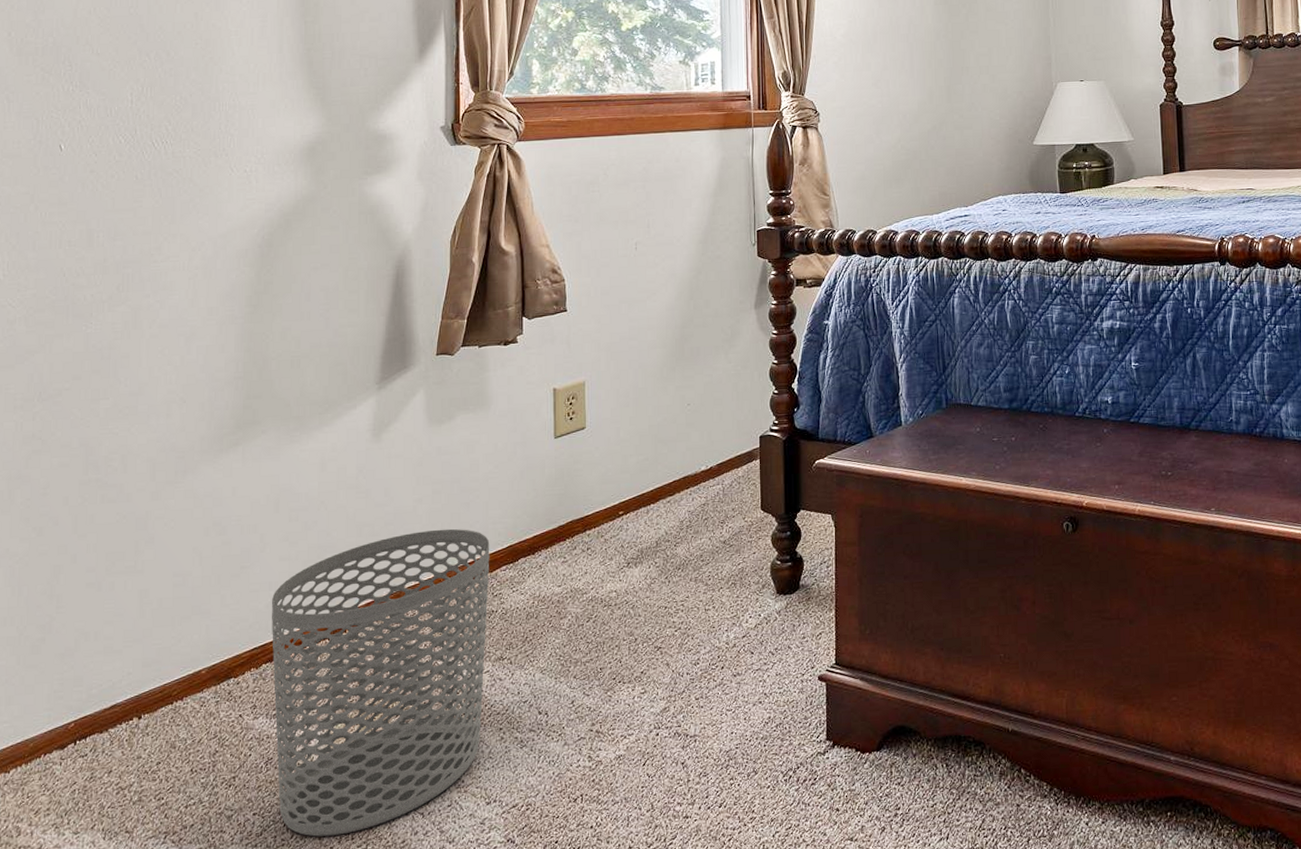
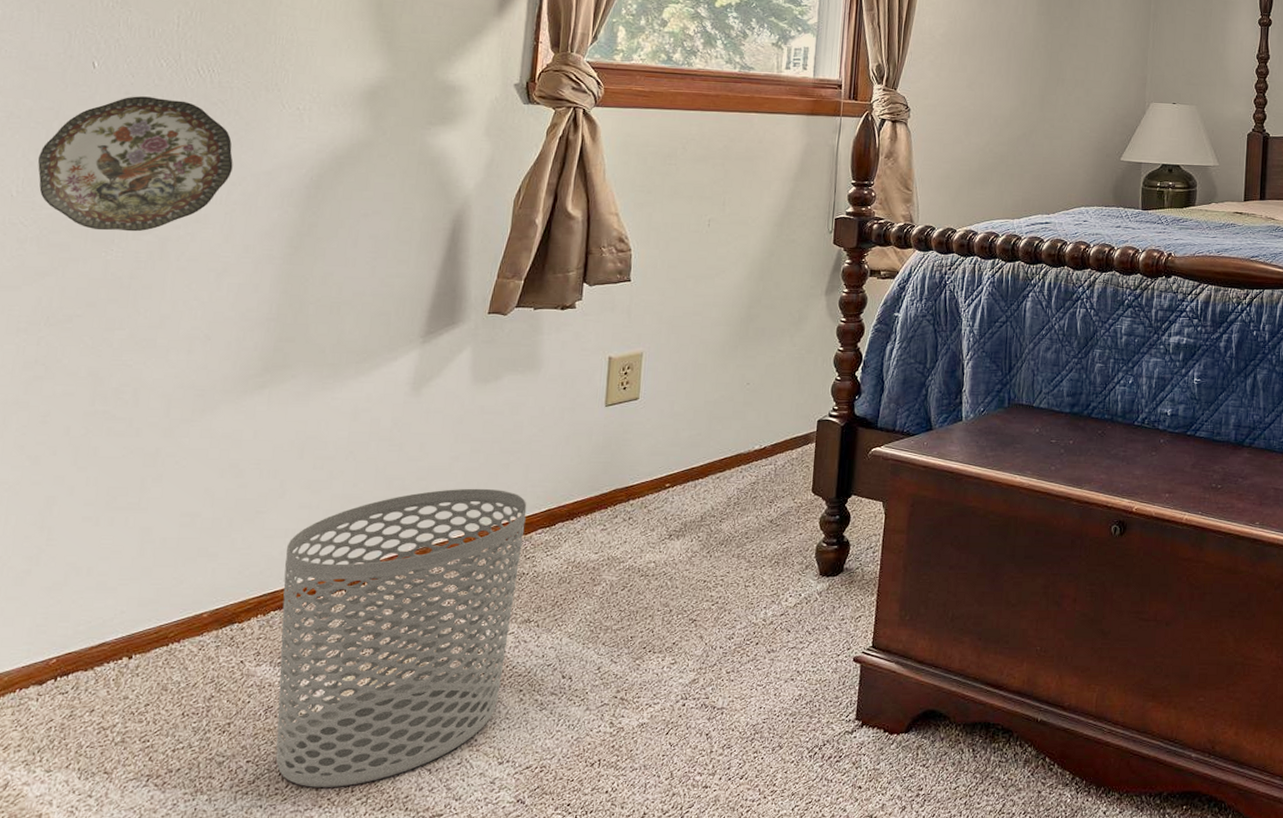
decorative plate: none [19,173,192,306] -> present [37,96,233,232]

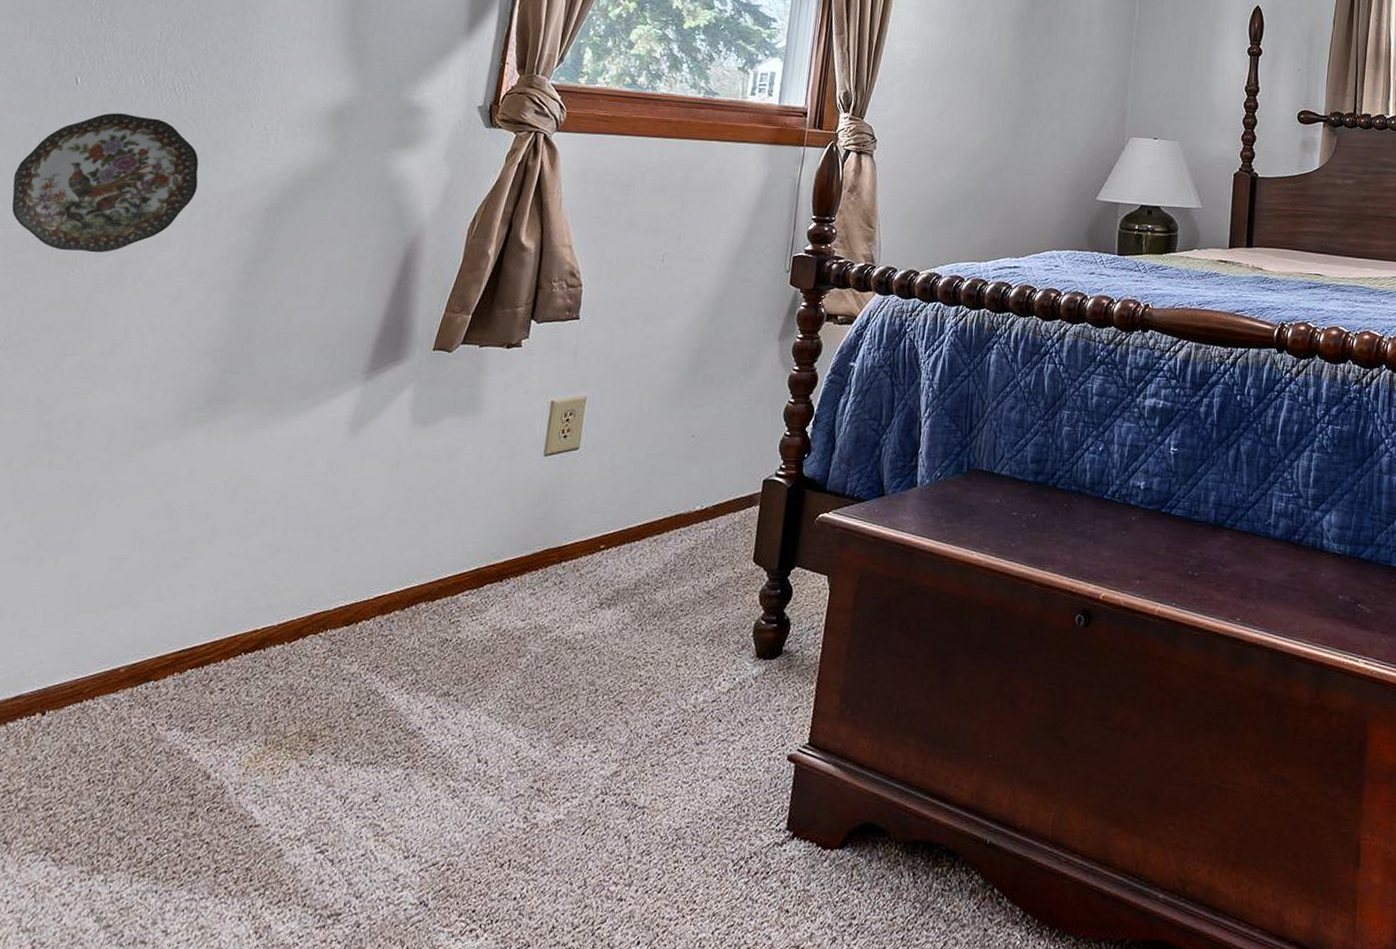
waste bin: present [275,488,527,787] -> none [176,541,456,875]

